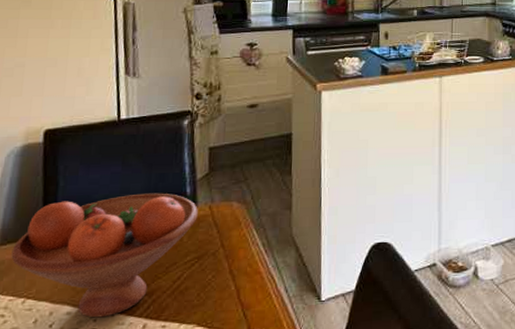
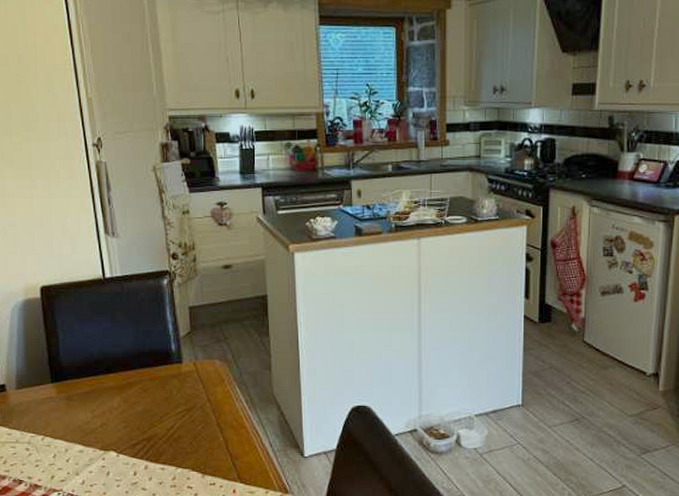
fruit bowl: present [11,193,199,318] -> none [27,348,185,457]

